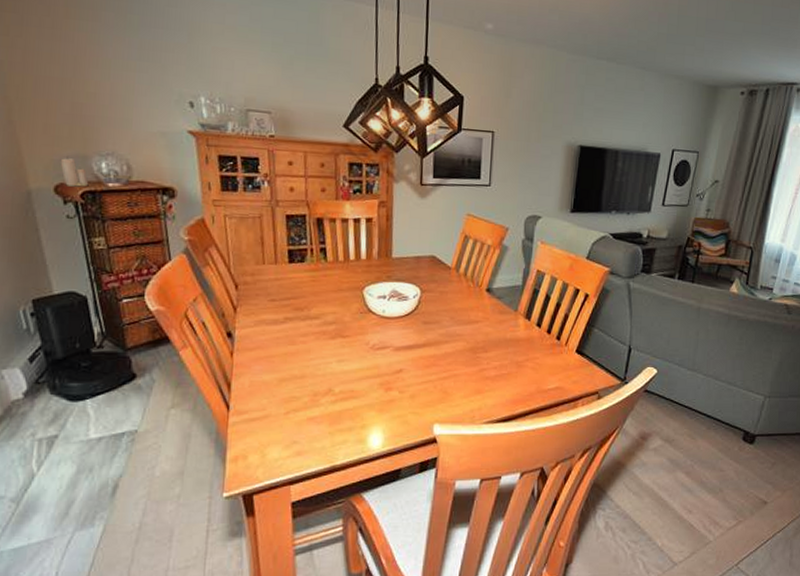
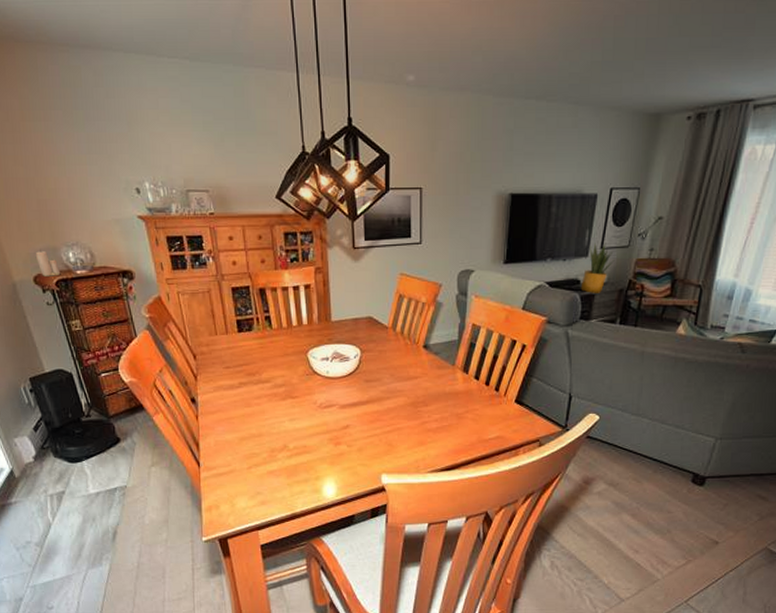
planter: none [642,199,675,248] -> present [580,243,615,293]

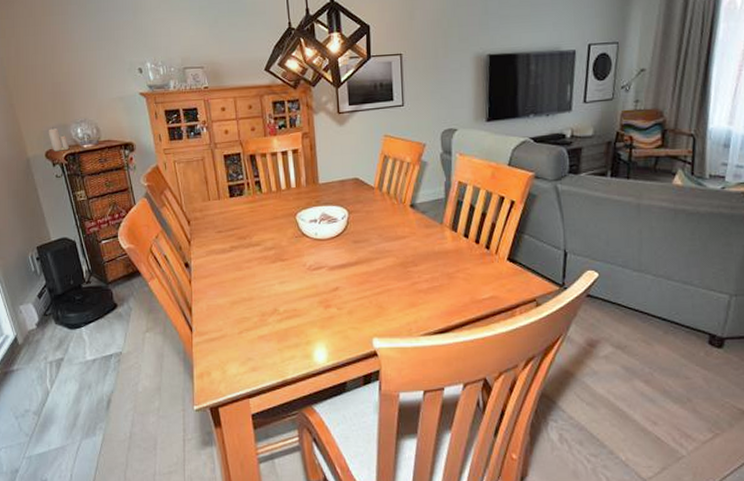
planter: present [580,243,615,293] -> none [566,97,600,147]

